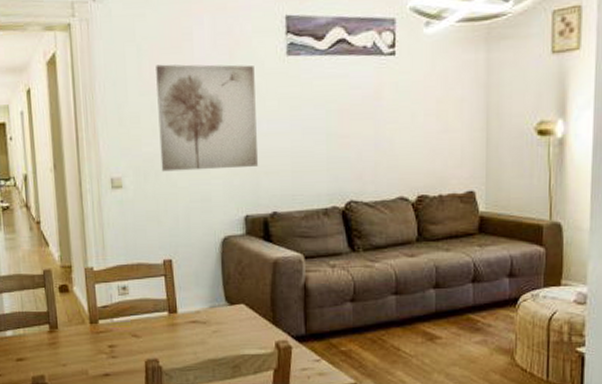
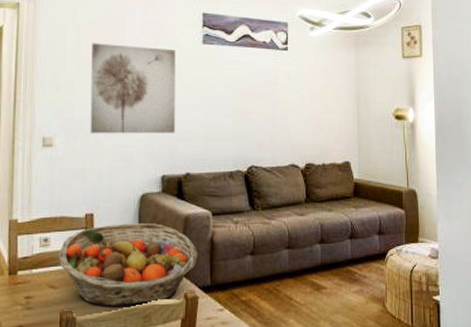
fruit basket: none [139,269,289,356] -> present [59,223,197,307]

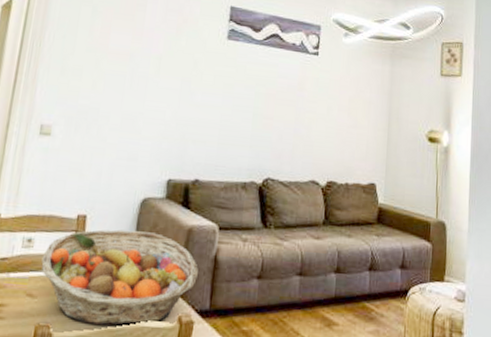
wall art: present [90,43,176,134] -> none [94,26,197,133]

